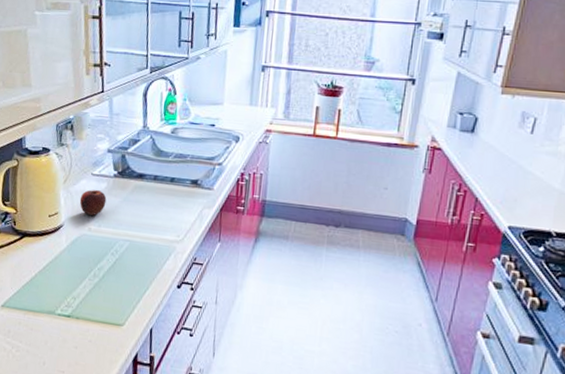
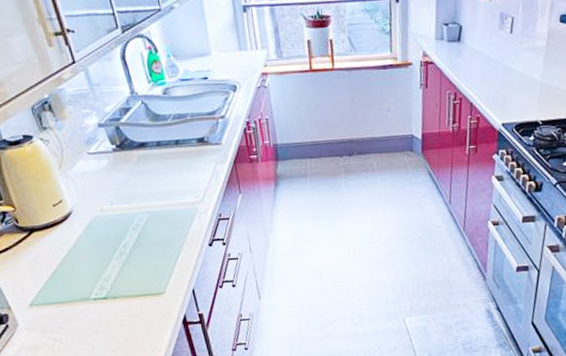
apple: present [79,190,107,216] -> none [82,168,113,196]

